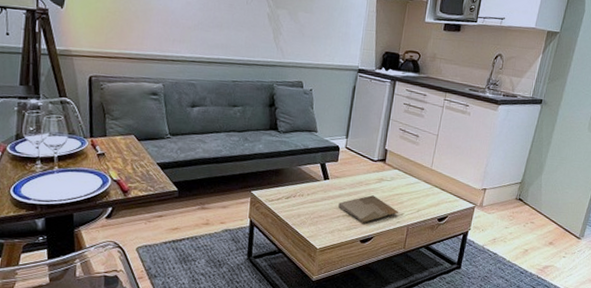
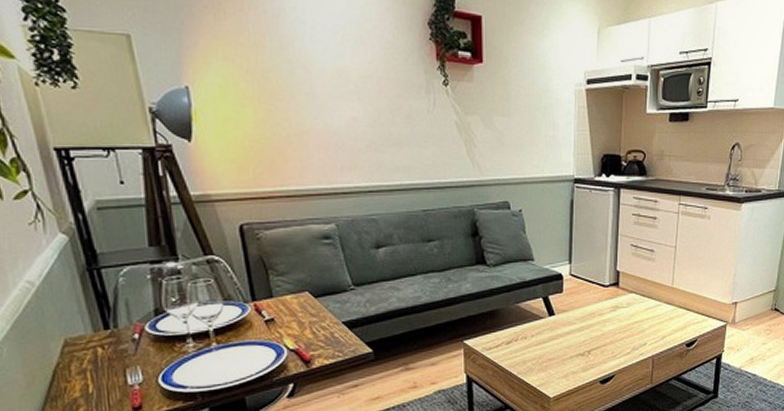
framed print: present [338,195,399,223] -> none [570,327,641,361]

